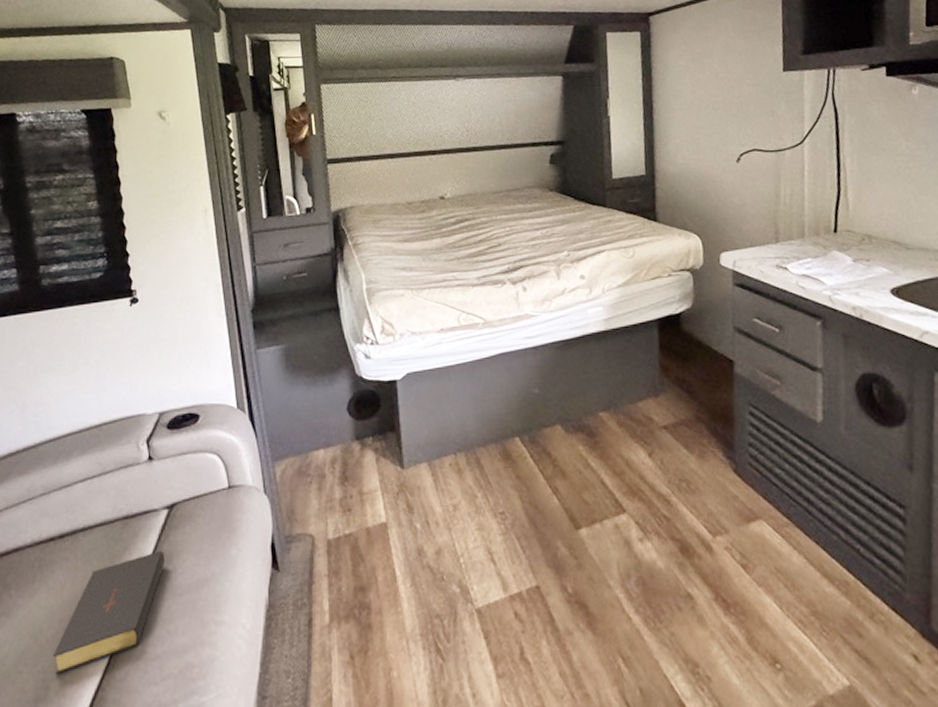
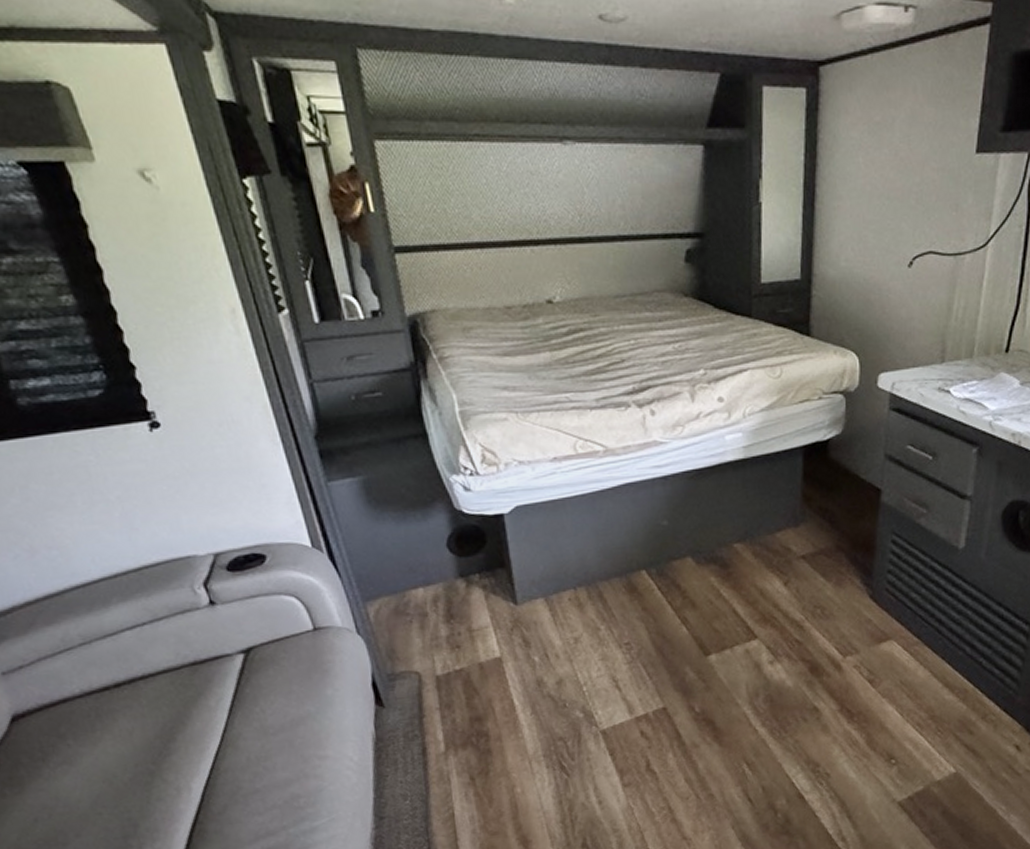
bible: present [52,550,165,676] -> none [134,693,250,814]

